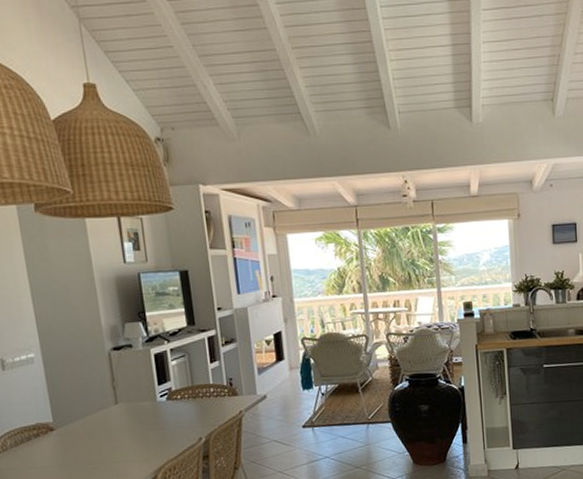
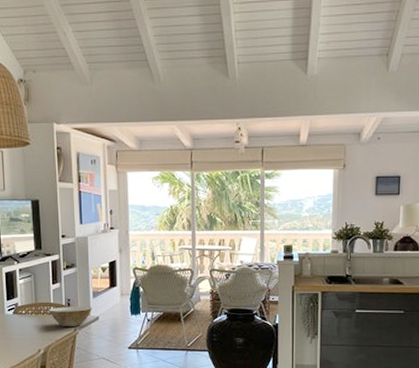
bowl: none [208,384,258,410] -> present [48,306,92,326]

